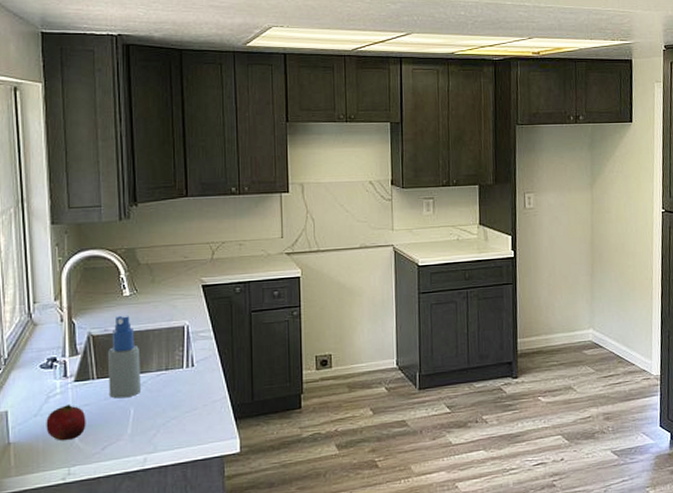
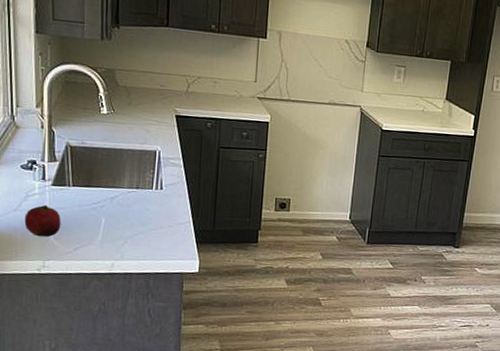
spray bottle: present [107,315,141,399] -> none [83,131,114,208]

